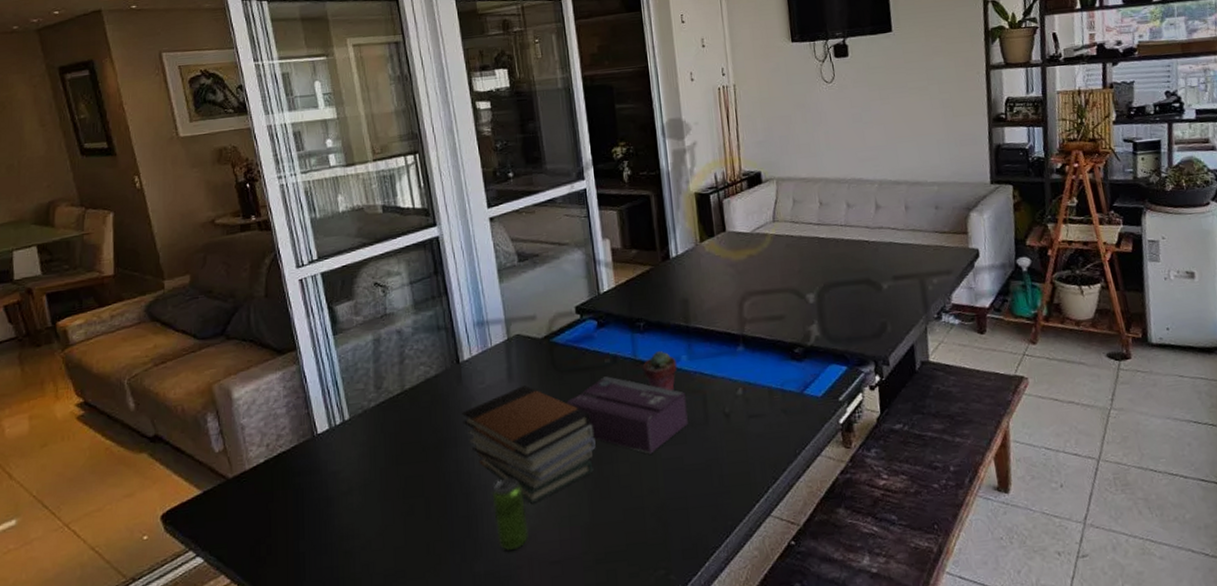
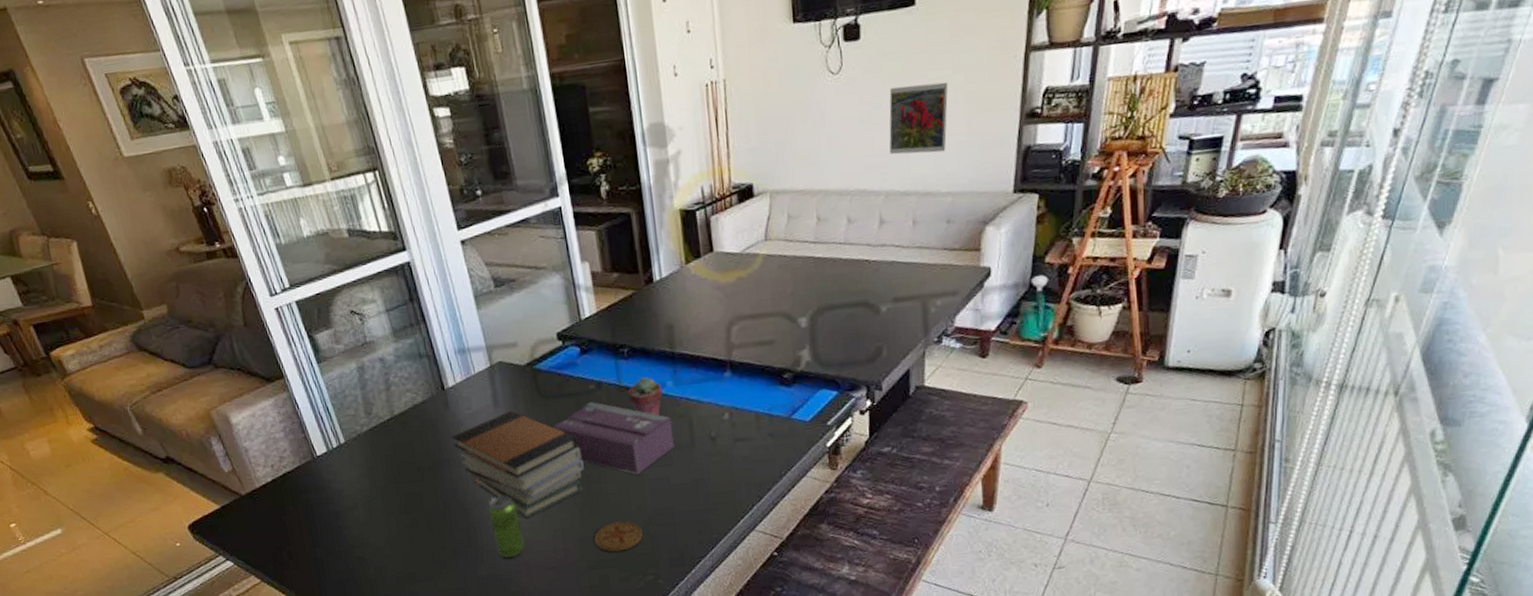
coaster: none [602,506,654,543] -> present [594,521,643,553]
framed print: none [875,91,929,150] -> present [889,81,949,155]

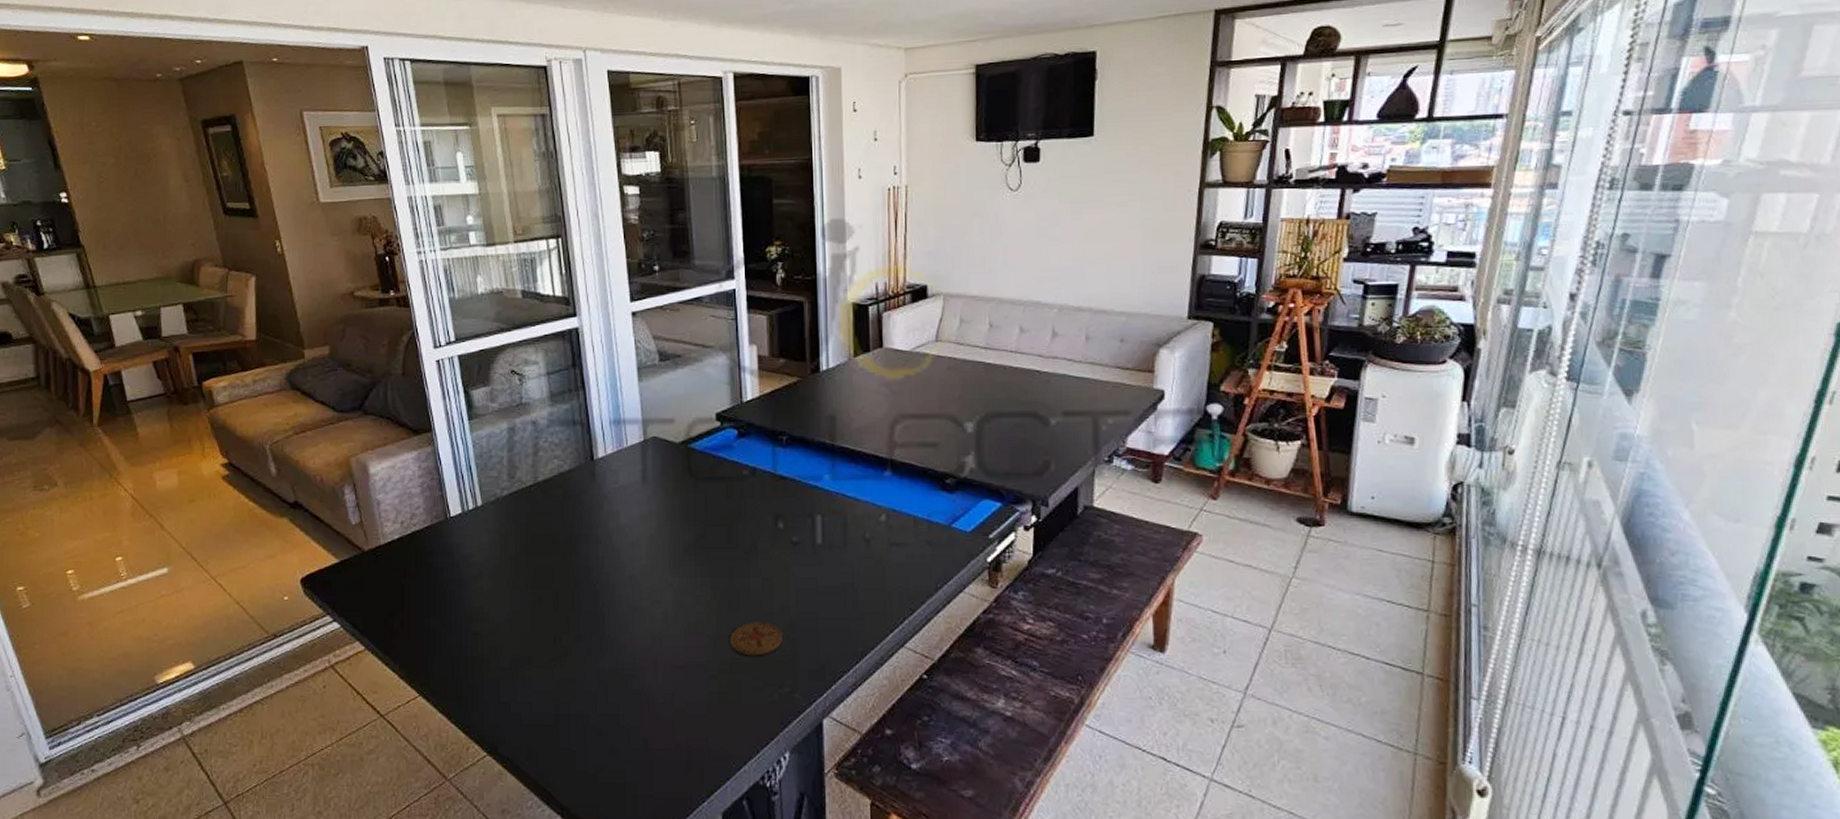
book stack: present [451,411,584,518] -> none [593,489,728,607]
beverage can: present [487,495,525,558] -> none [619,579,654,651]
tissue box: present [553,402,674,475] -> none [701,488,825,572]
potted succulent: present [627,376,663,416] -> none [782,467,819,510]
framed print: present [889,81,949,155] -> none [1064,207,1124,273]

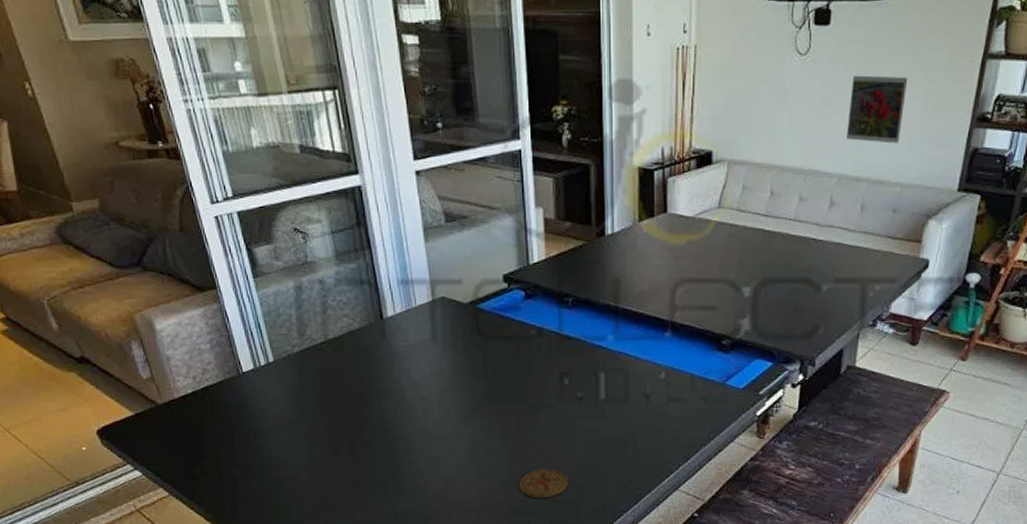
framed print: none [1064,207,1124,273] -> present [845,75,908,144]

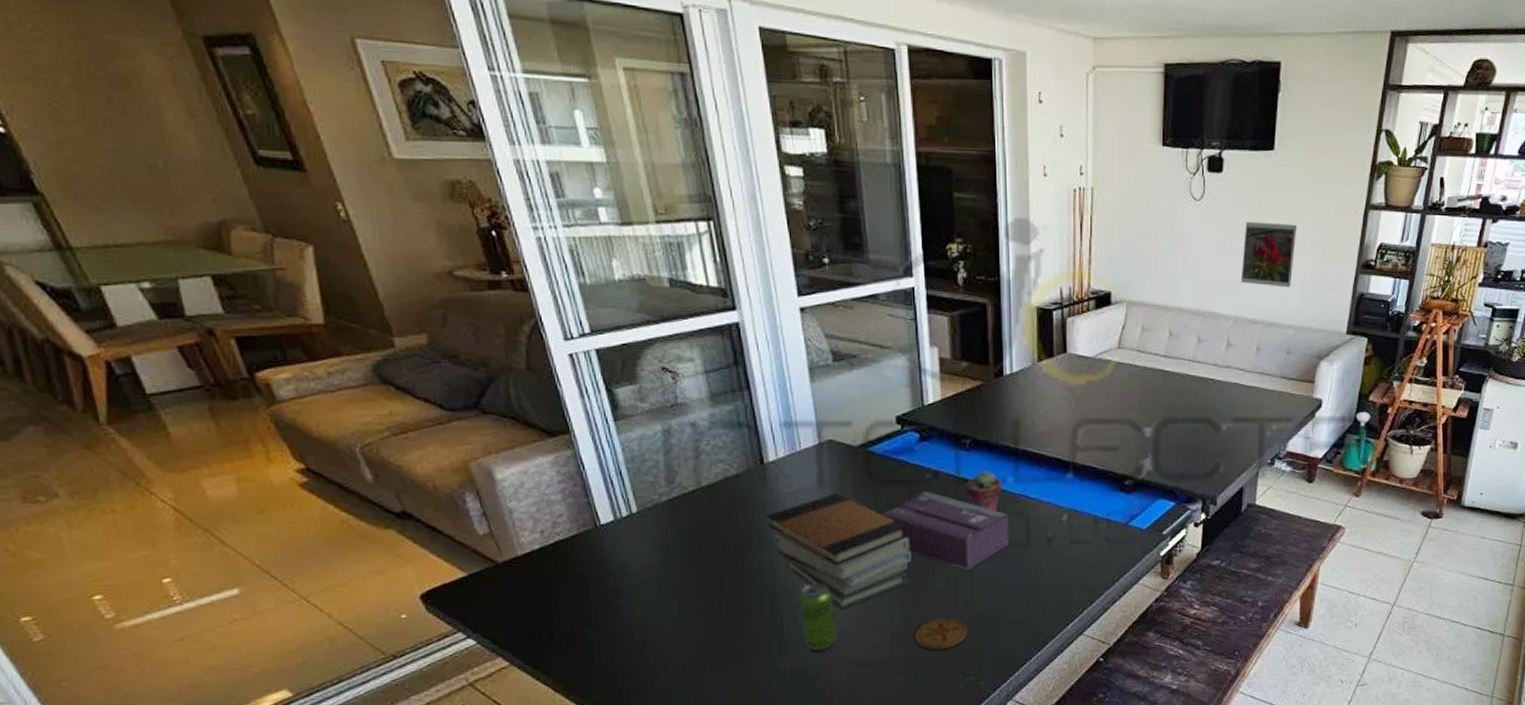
book stack: none [384,348,516,456] -> present [765,493,911,609]
beverage can: none [414,431,448,495] -> present [798,582,837,652]
tissue box: none [490,347,608,424] -> present [882,491,1009,571]
potted succulent: none [568,327,602,368] -> present [966,470,1002,512]

